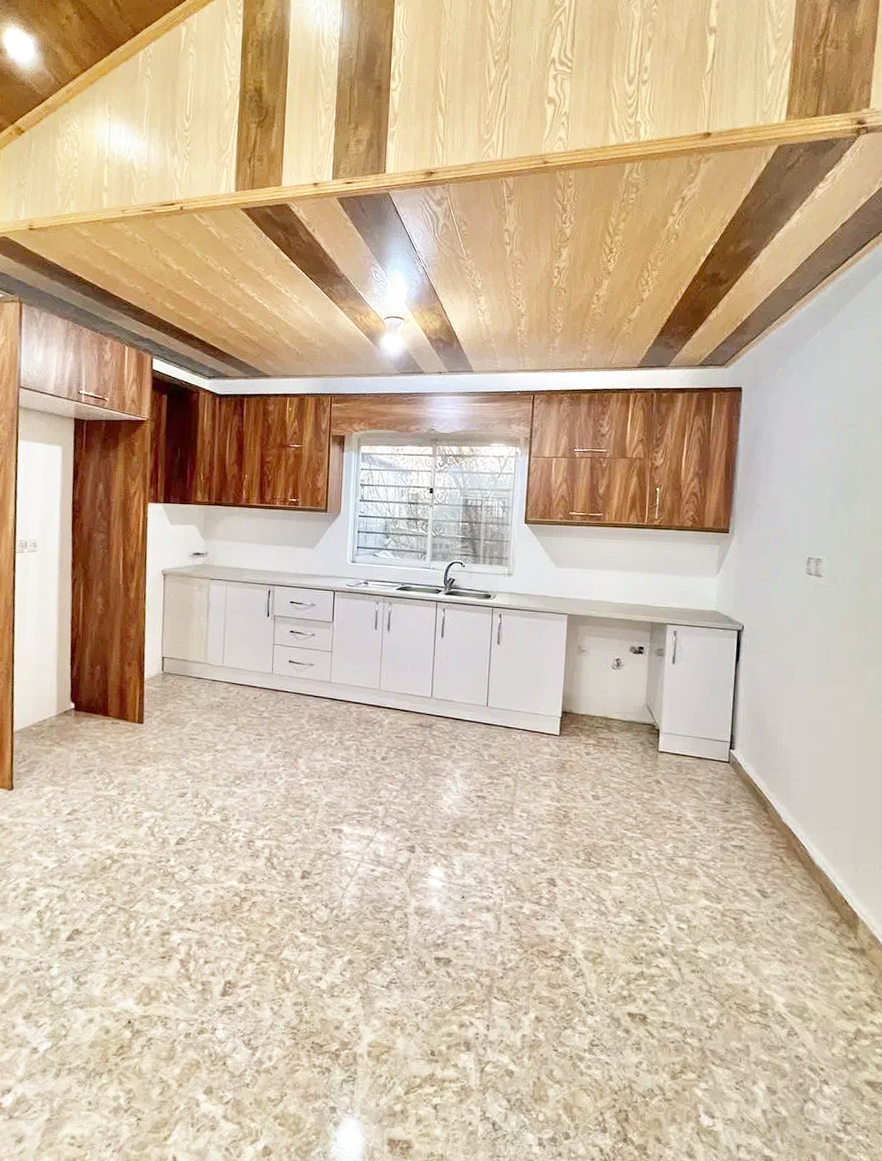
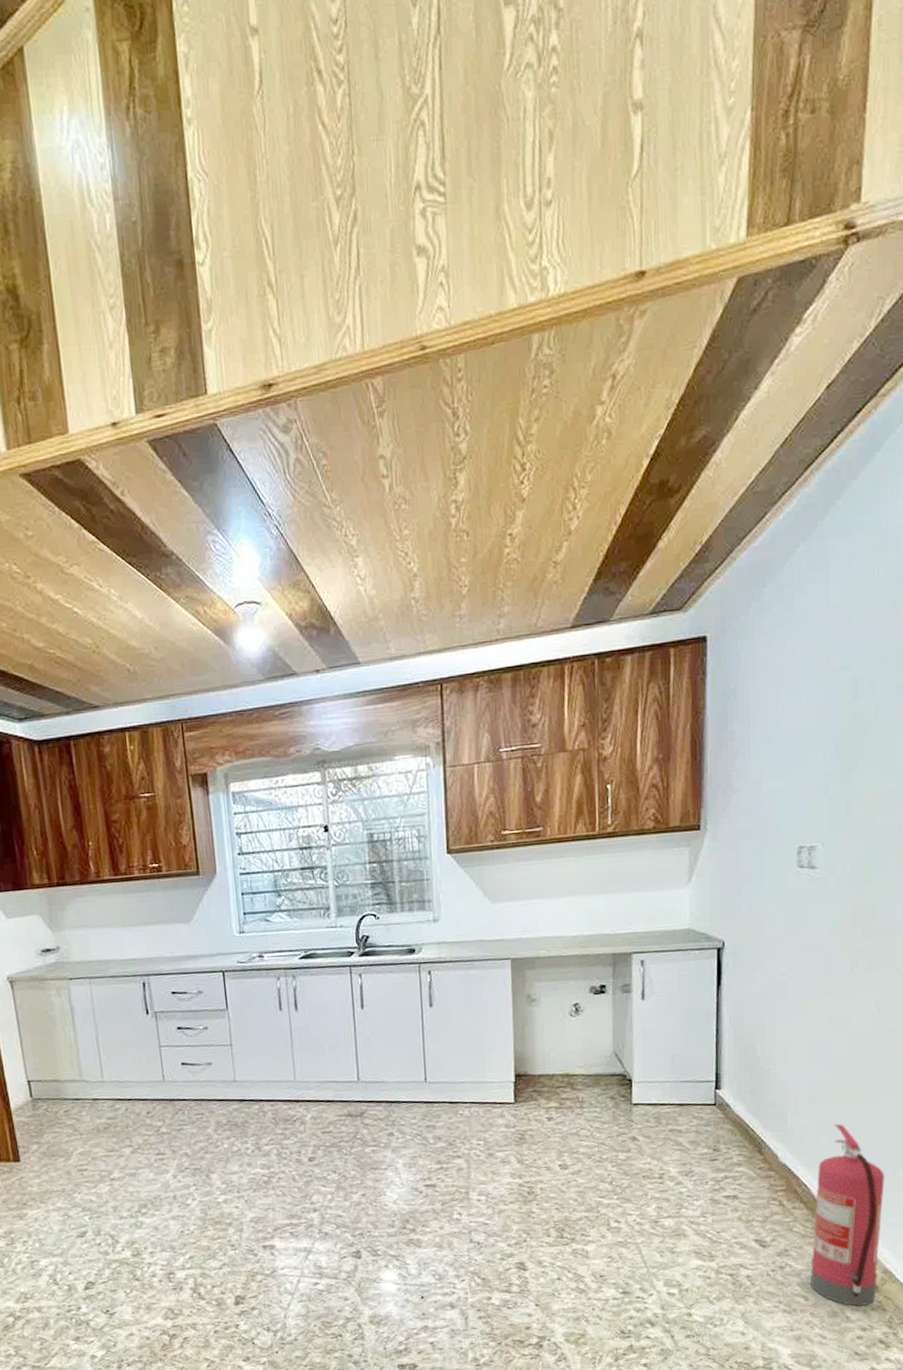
fire extinguisher: none [805,795,873,967] -> present [811,1124,885,1307]

